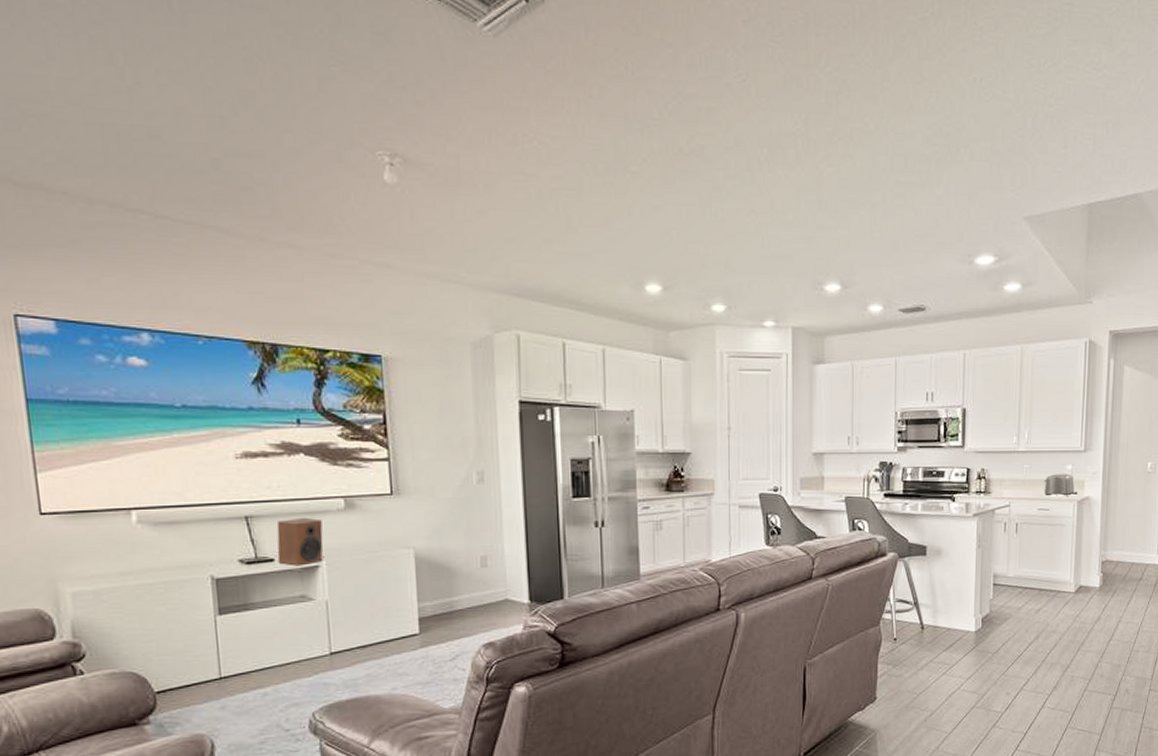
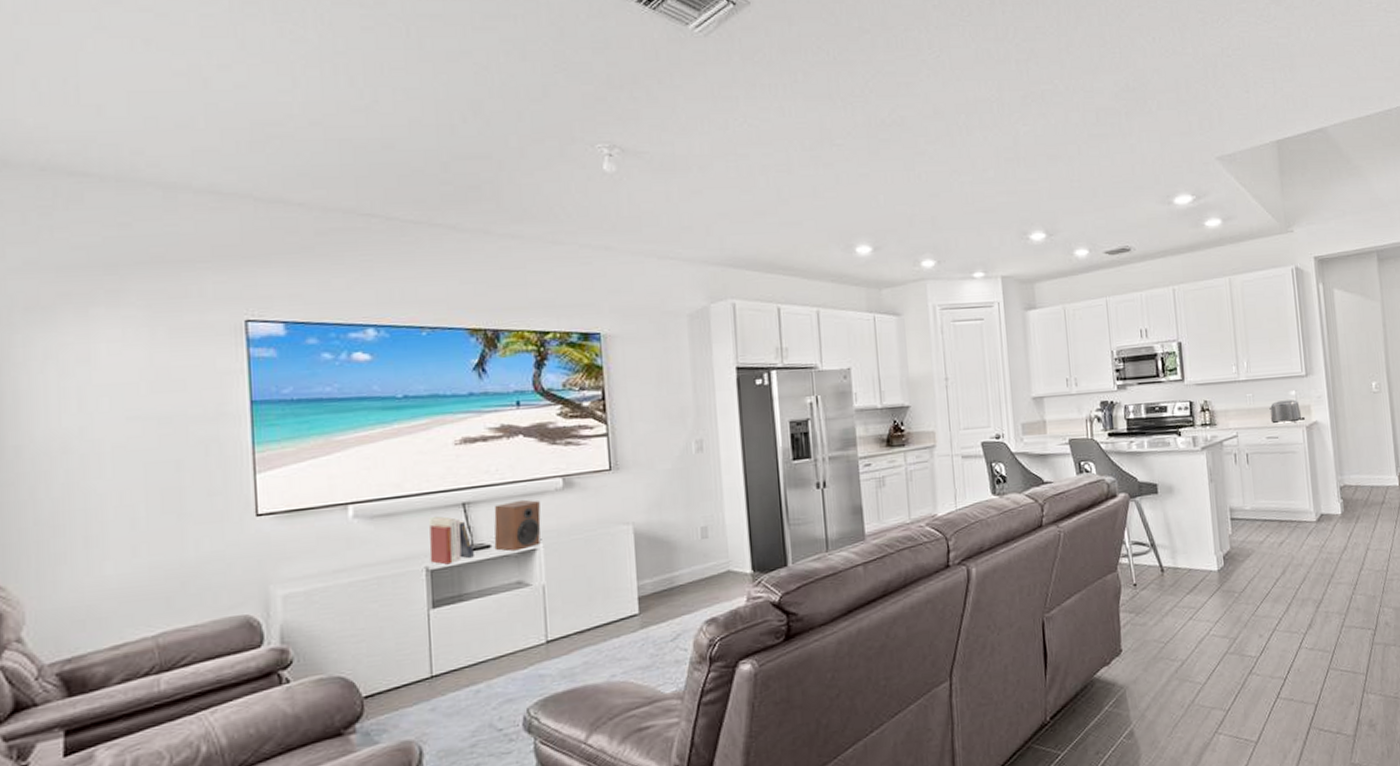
books: none [212,528,258,575] -> present [429,516,474,565]

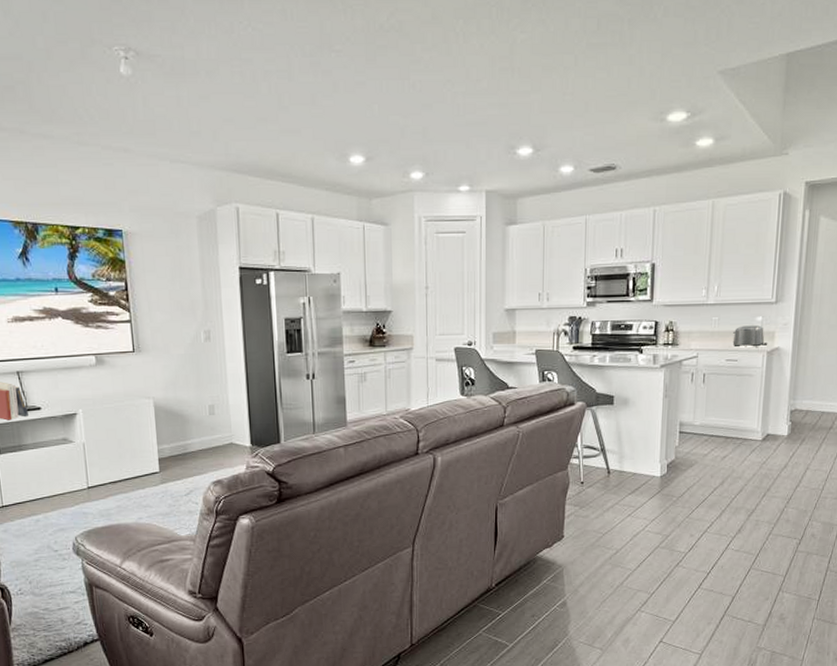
speaker: present [494,499,541,552] -> none [42,372,80,414]

